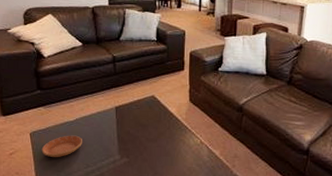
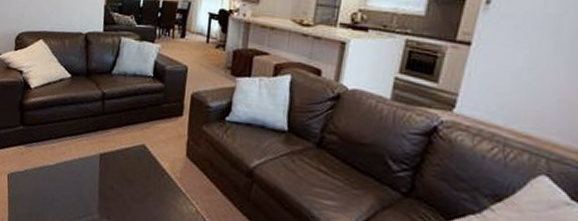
saucer: present [41,135,82,158] -> none [17,181,61,208]

